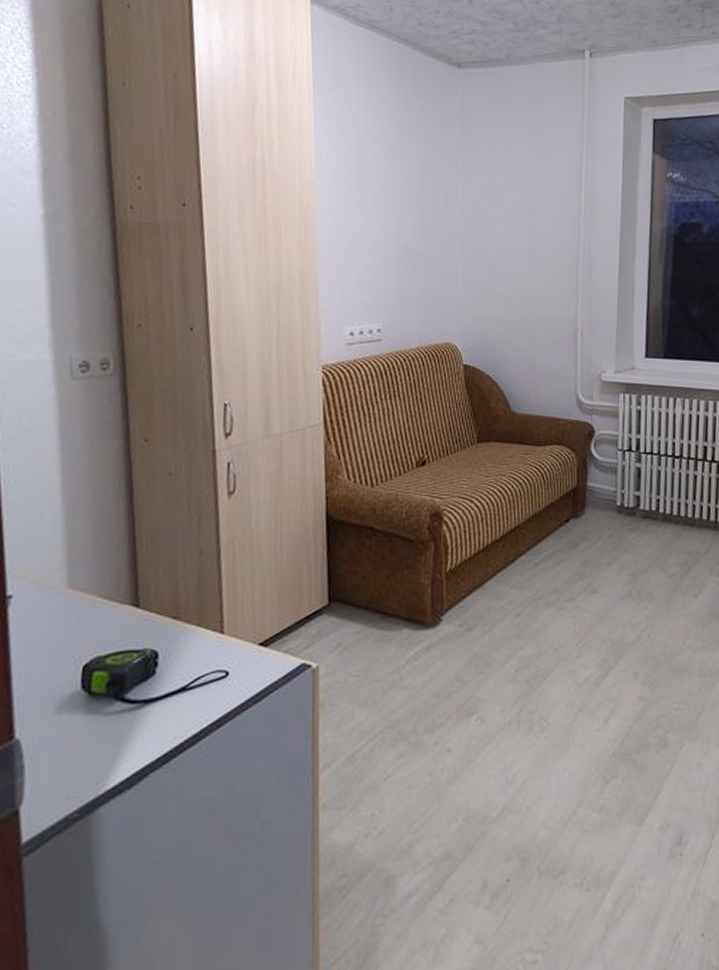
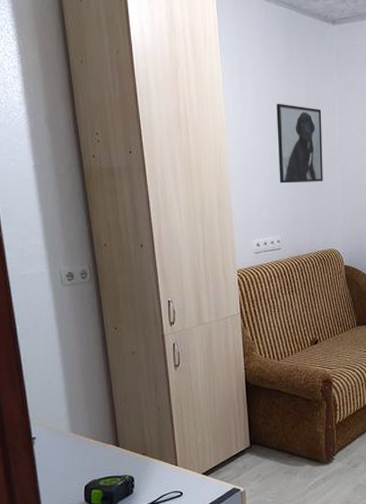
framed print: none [382,157,441,258] -> present [276,103,323,184]

